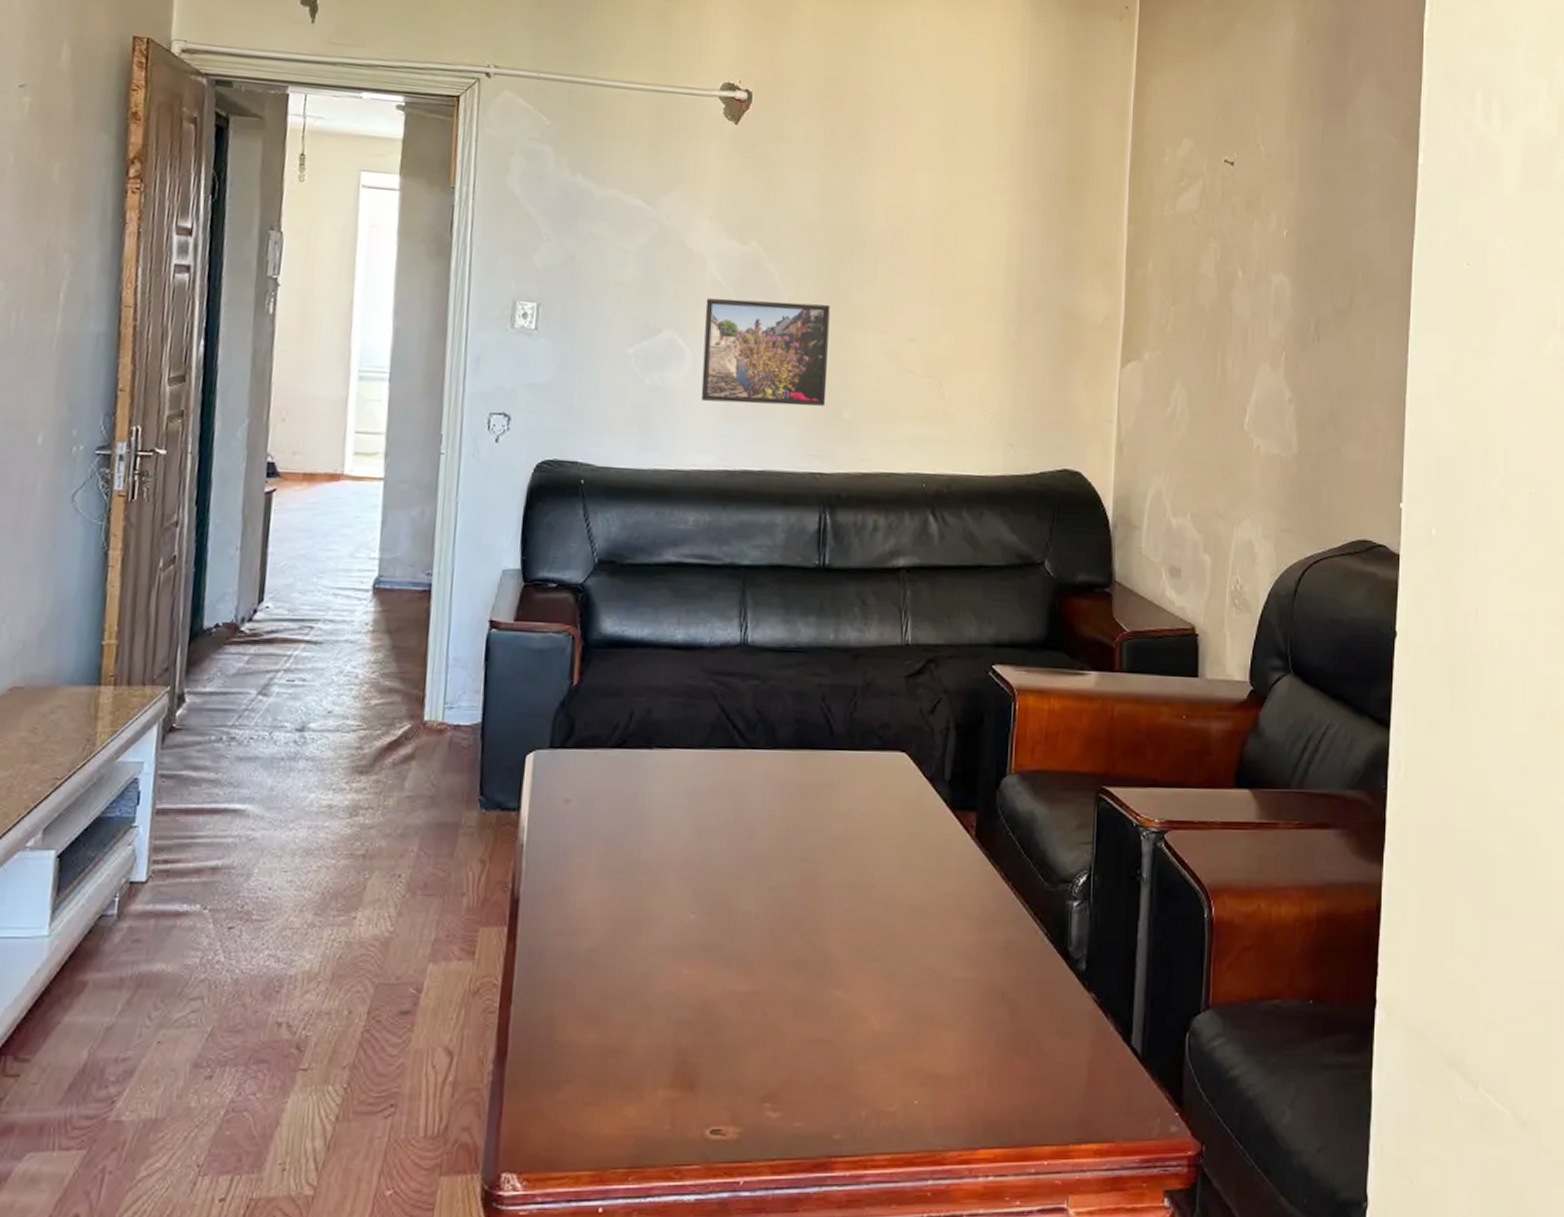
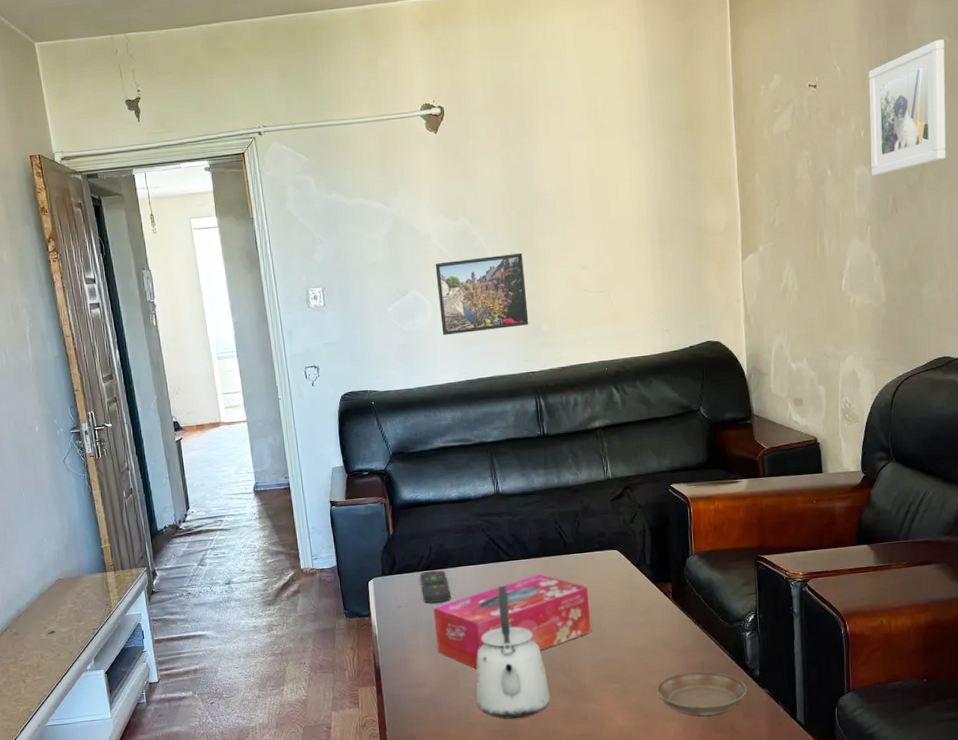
remote control: none [606,749,651,801] -> present [419,569,451,603]
tissue box: none [615,776,856,916] -> present [433,574,591,670]
kettle: none [661,786,778,1005] -> present [475,585,551,719]
saucer: none [935,955,1066,1026] -> present [656,671,747,716]
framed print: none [1291,137,1390,290] -> present [868,39,946,176]

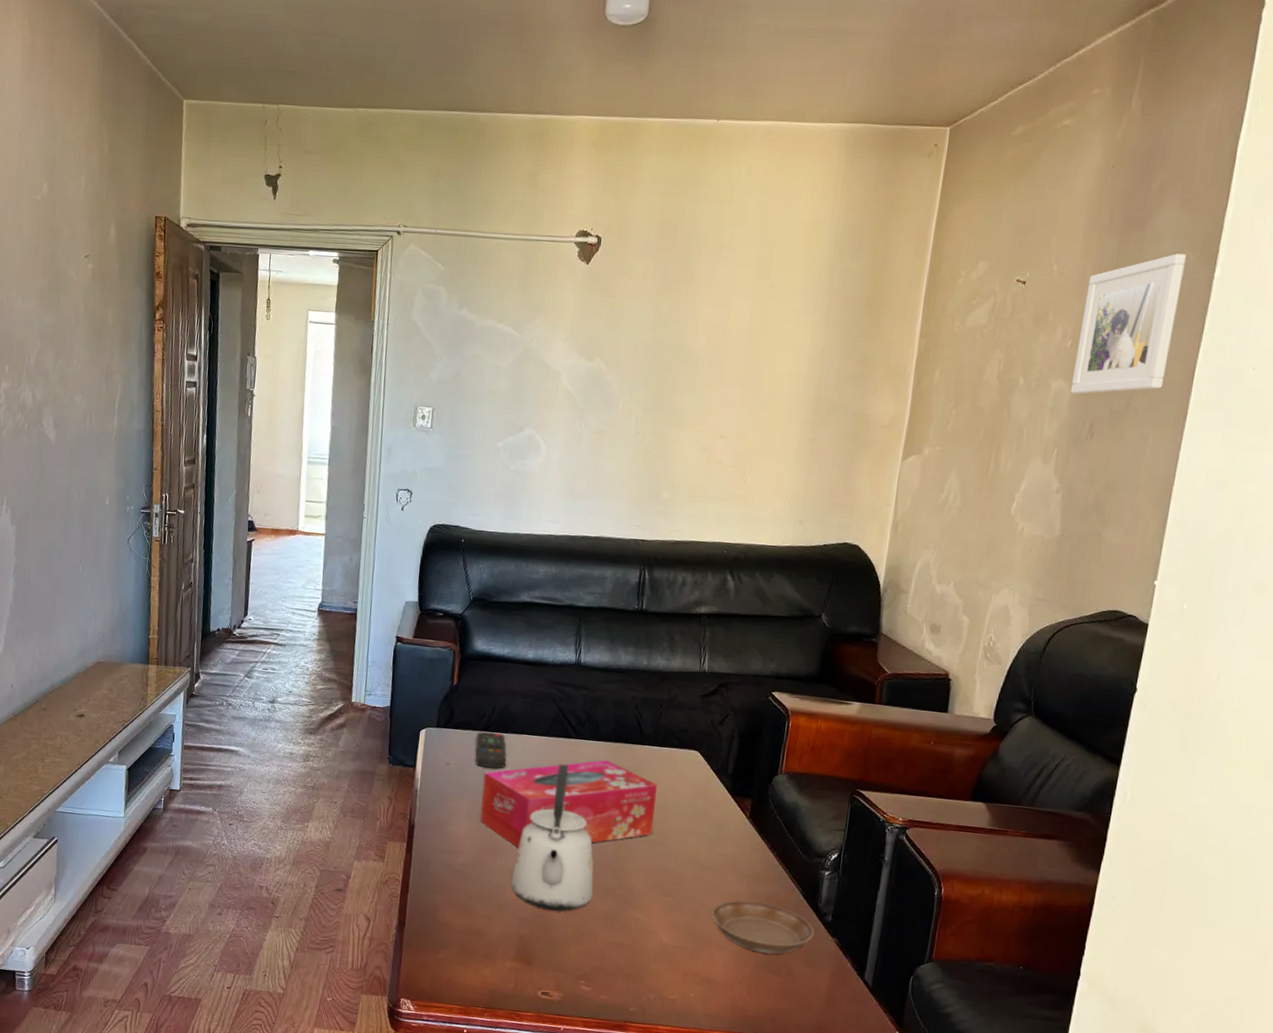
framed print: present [435,253,529,335] -> none [552,404,657,488]

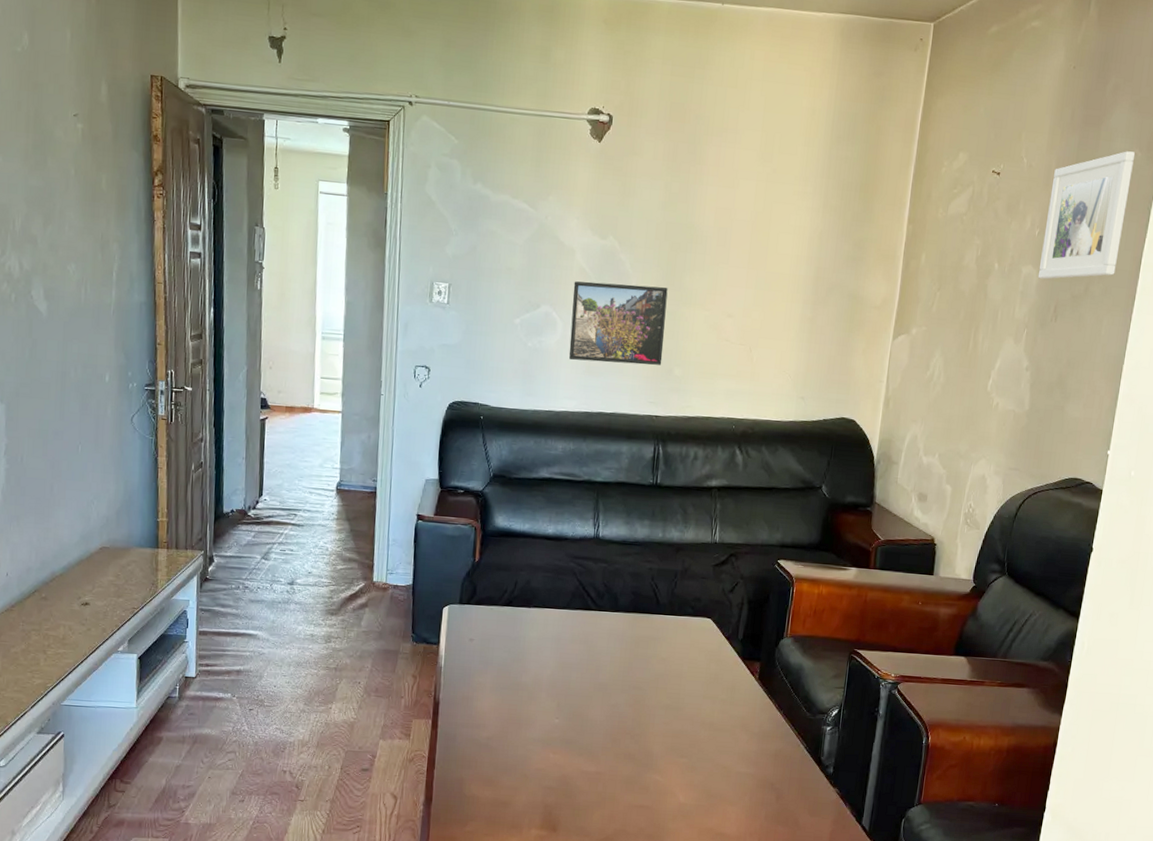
remote control: present [475,731,507,769] -> none [498,607,529,643]
tissue box: present [480,760,657,849] -> none [504,630,673,720]
kettle: present [510,763,594,912] -> none [535,635,615,779]
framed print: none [552,404,657,488] -> present [568,281,668,365]
saucer: present [711,900,814,955] -> none [724,758,818,807]

